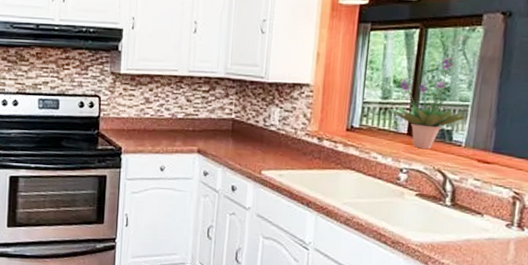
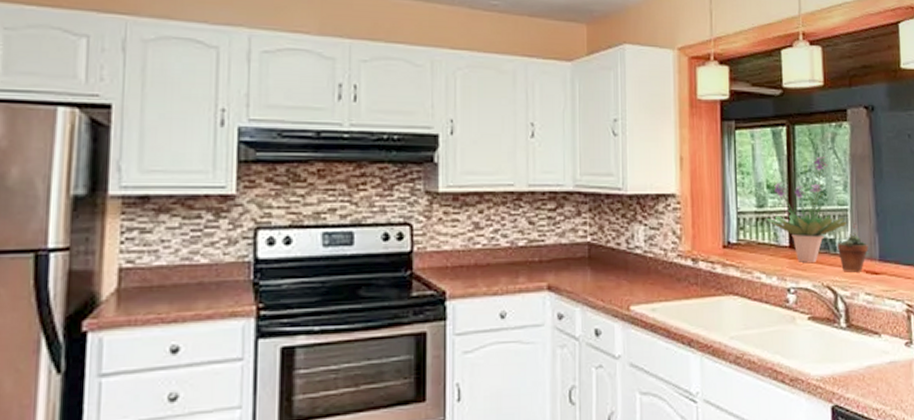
succulent plant: none [452,117,484,160] -> present [837,222,869,272]

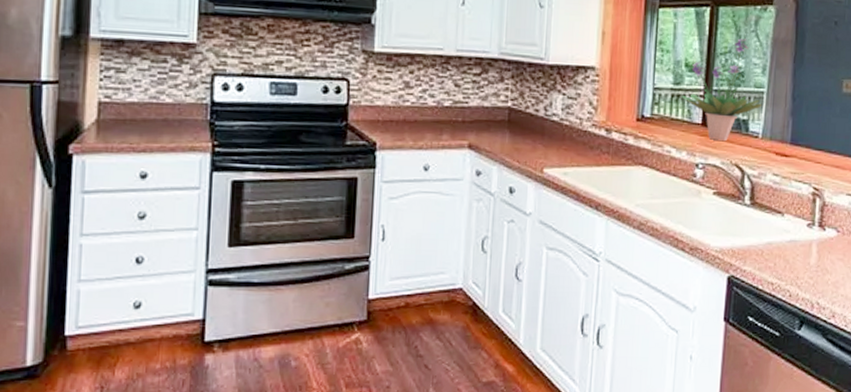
succulent plant: present [837,222,869,272] -> none [749,105,781,153]

